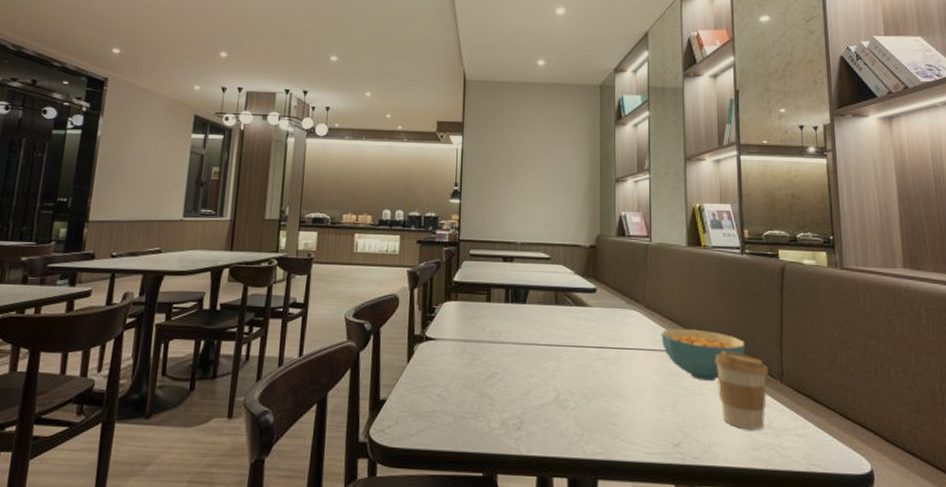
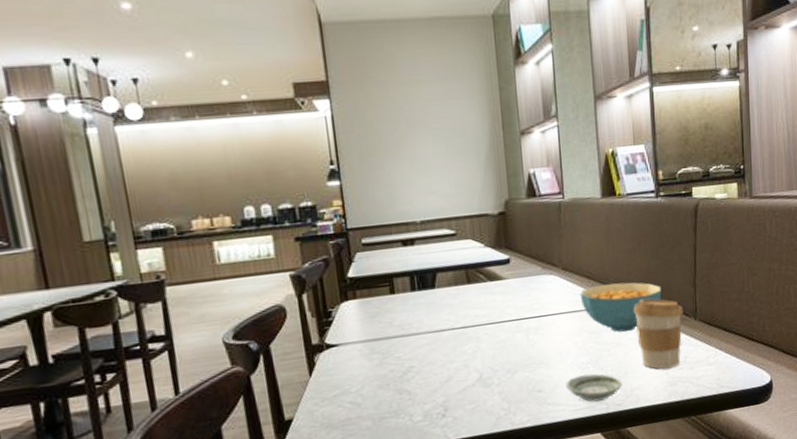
saucer: none [640,416,700,449] -> present [565,373,622,402]

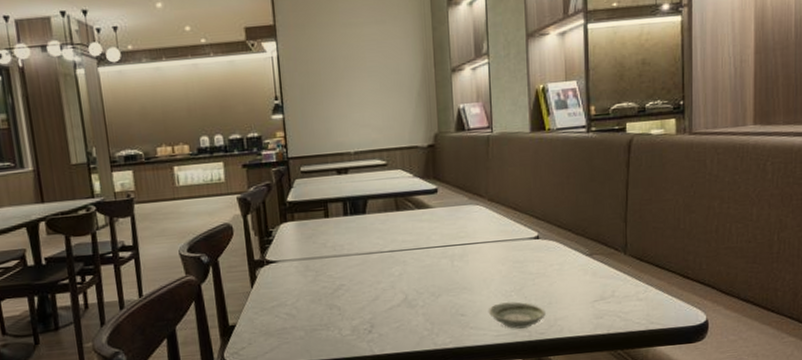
cereal bowl: present [580,282,662,332] -> none [505,214,590,264]
coffee cup: present [633,298,683,369] -> none [559,231,612,302]

